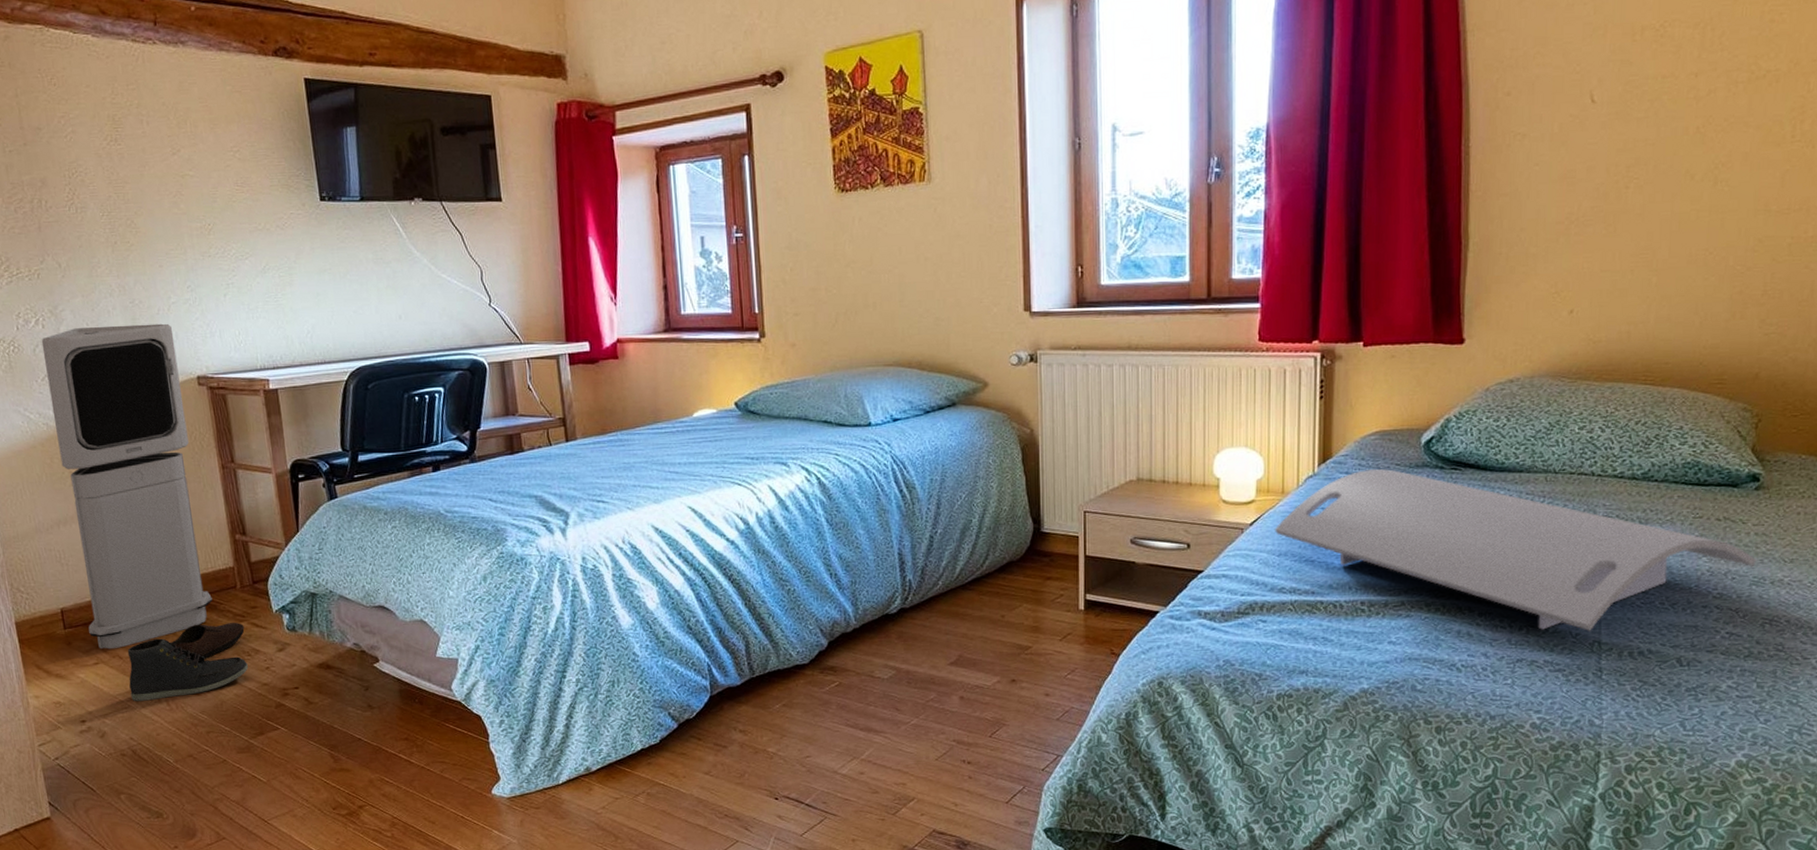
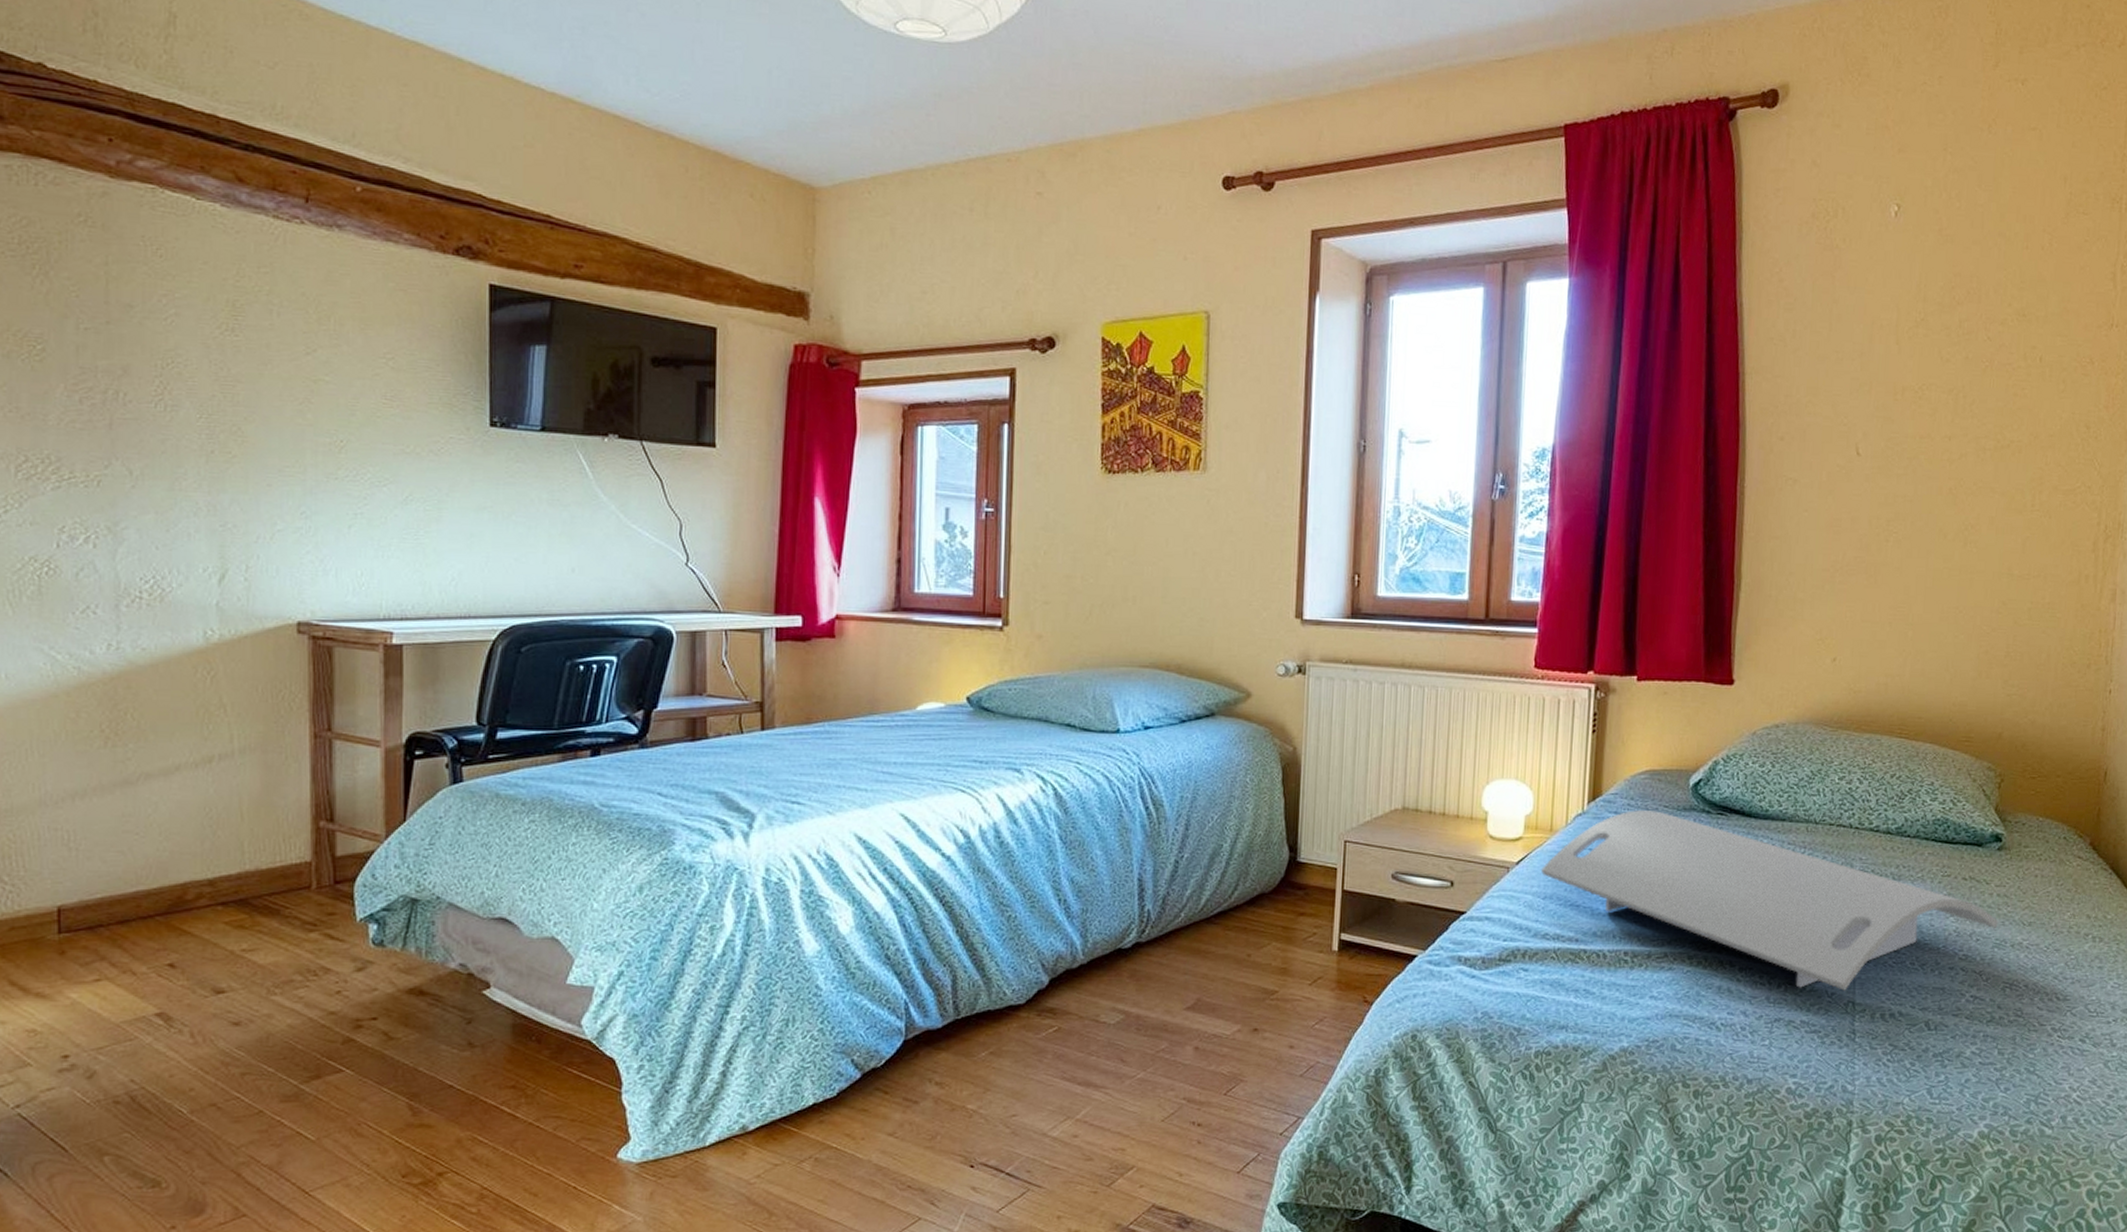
air purifier: present [41,323,213,649] -> none [88,551,275,962]
sneaker: present [127,638,248,702] -> none [140,950,312,1033]
shoe: present [170,623,245,659] -> none [207,933,314,978]

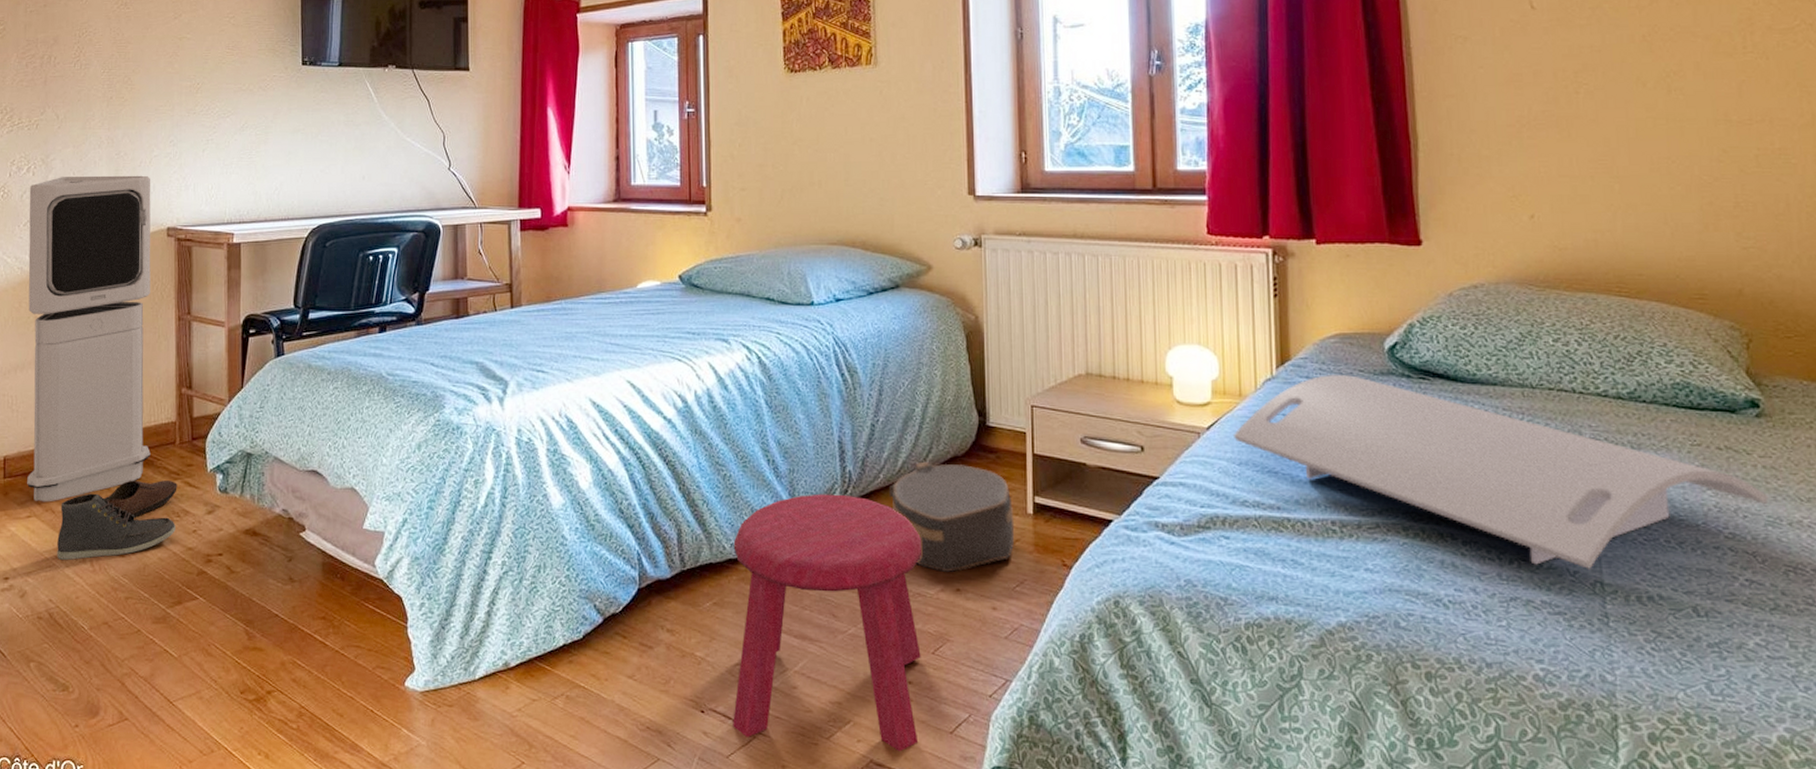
air purifier: none [88,551,275,962] -> present [27,175,151,502]
sneaker: none [140,950,312,1033] -> present [57,493,176,561]
shoe: none [207,933,314,978] -> present [103,480,177,518]
stool: none [1005,934,1222,1195] -> present [733,494,923,752]
hat box: none [1190,899,1318,1013] -> present [890,461,1015,573]

